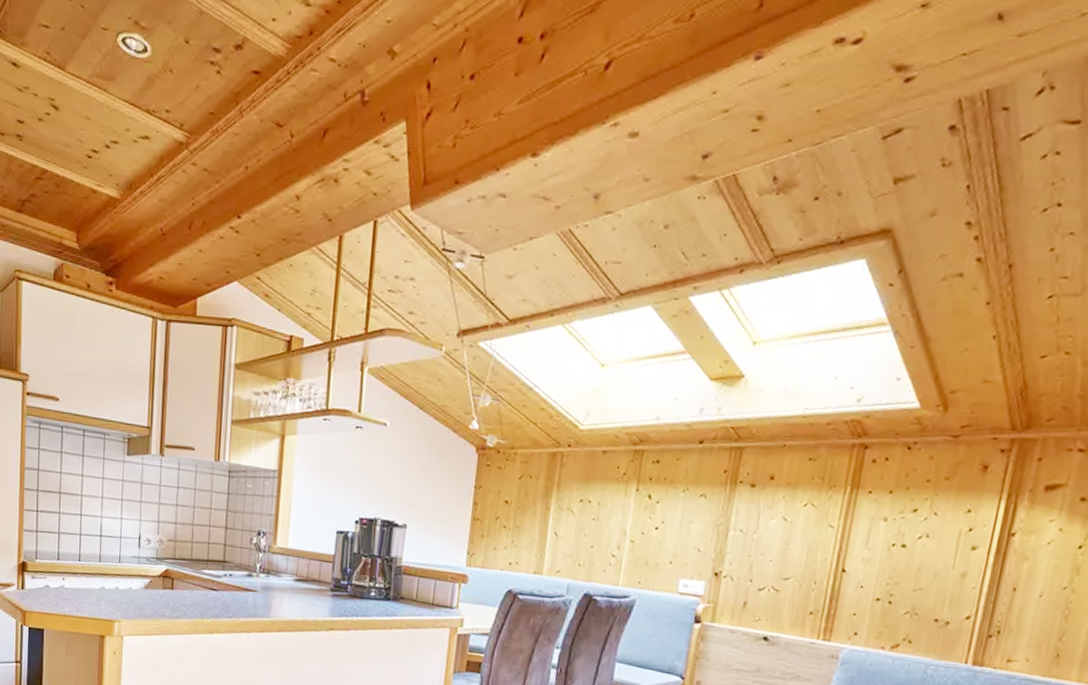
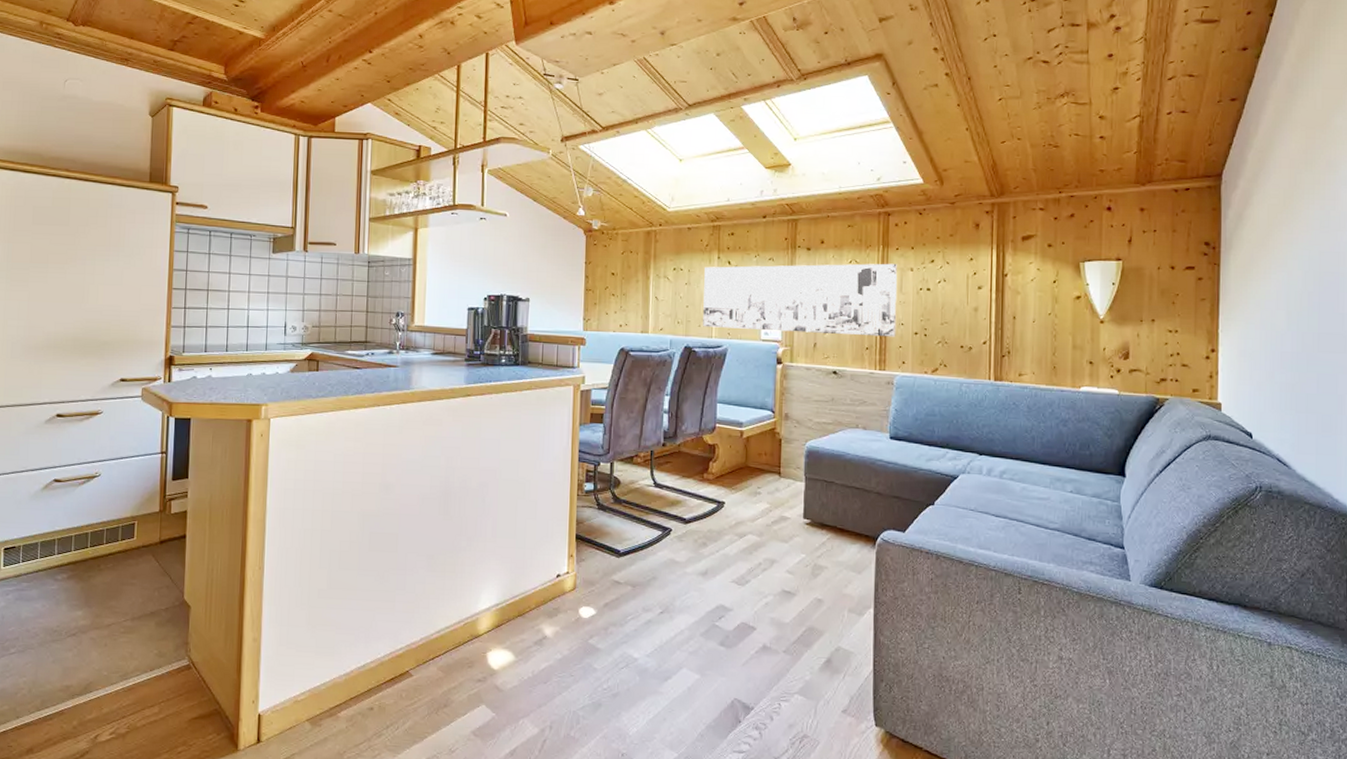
wall art: none [608,500,868,602] -> present [703,263,898,337]

